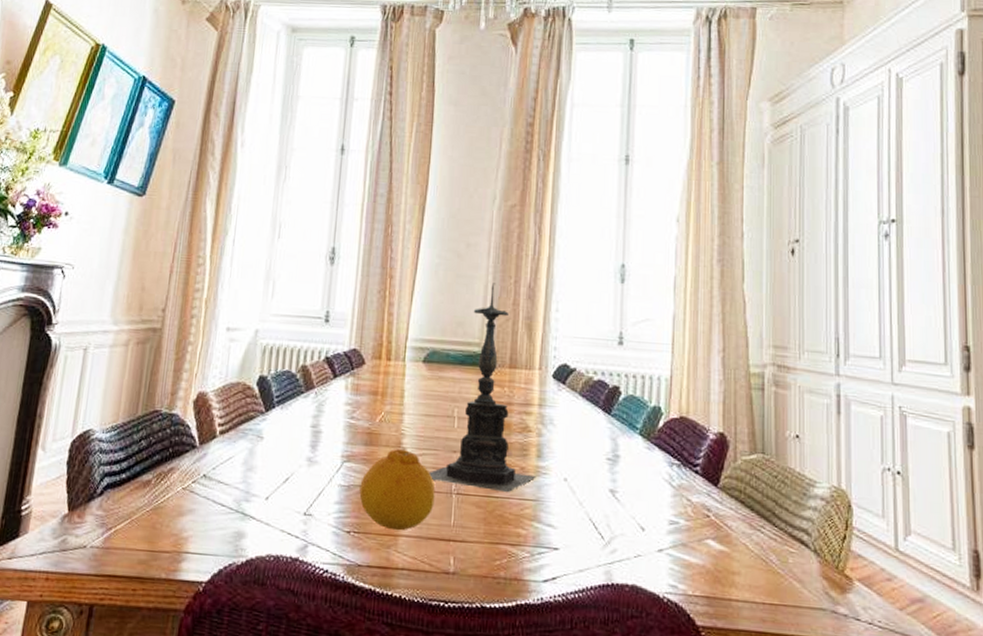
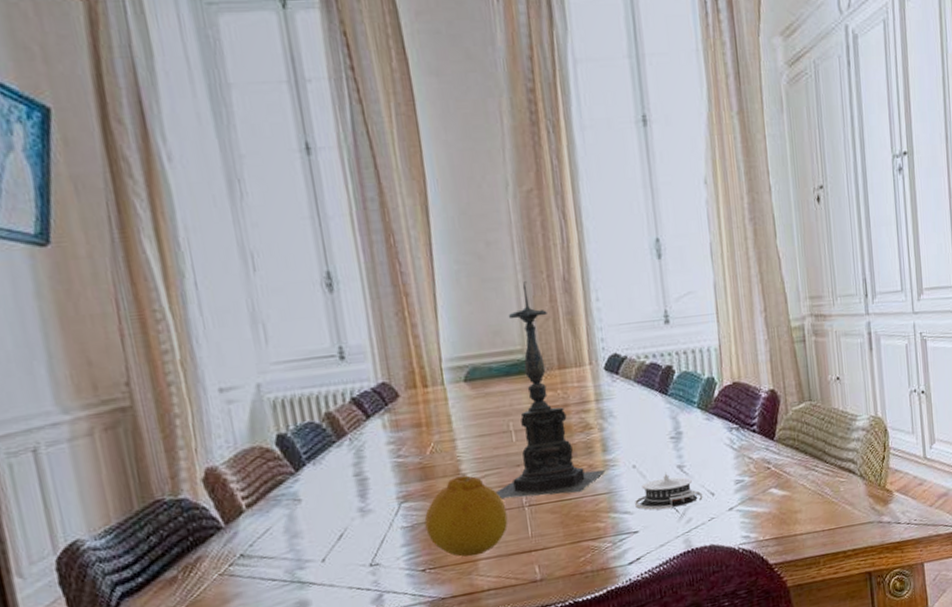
architectural model: none [560,493,632,534] -> present [635,472,703,510]

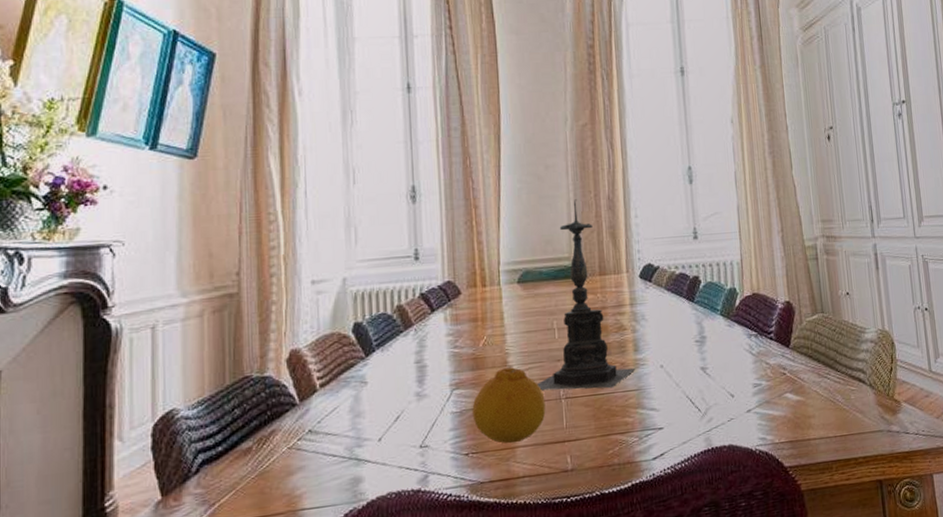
architectural model: present [635,472,703,510] -> none [661,373,724,409]

